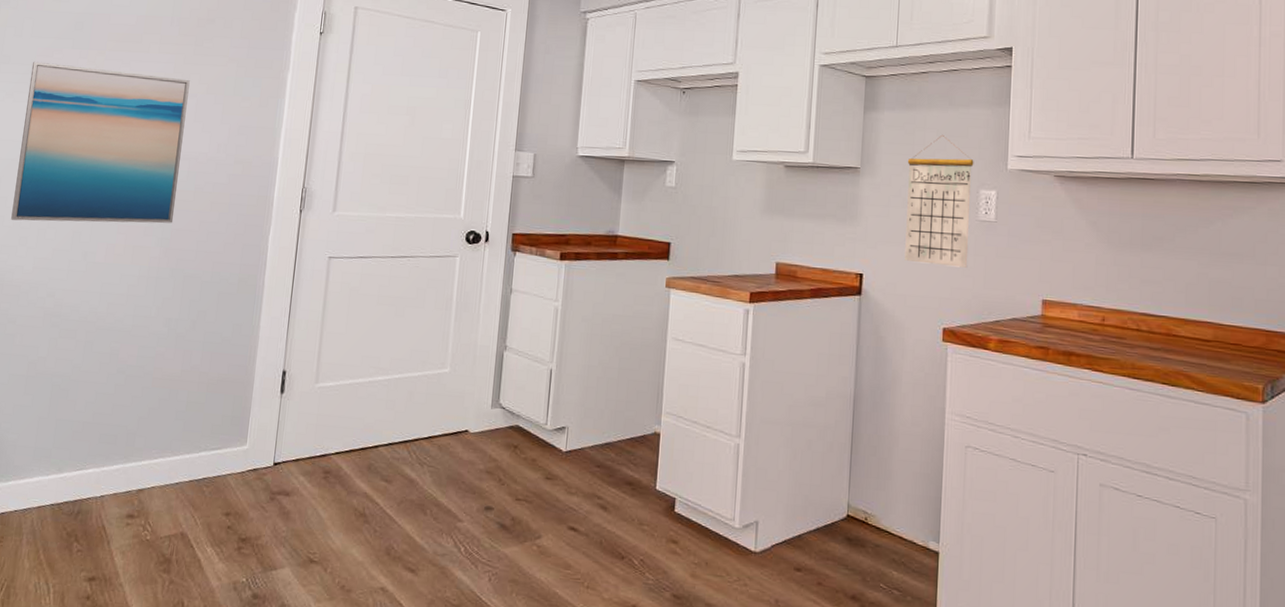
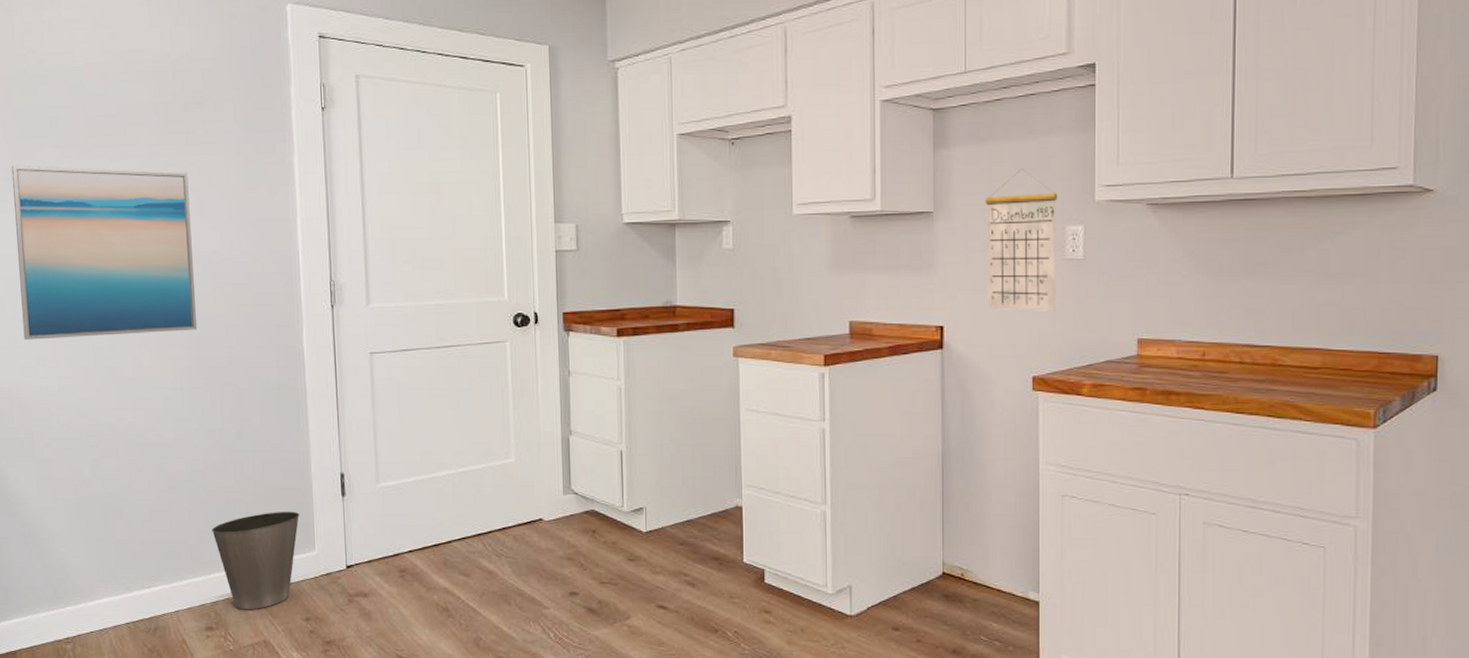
waste basket: none [151,403,237,501] -> present [212,511,299,610]

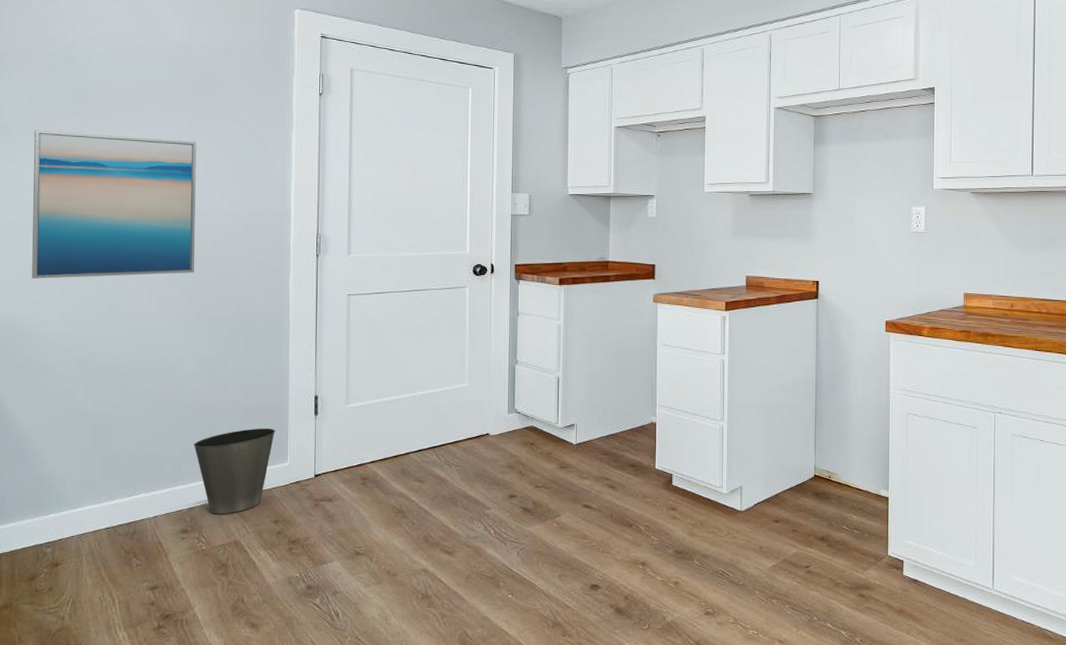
calendar: present [984,168,1058,311] -> none [851,162,906,271]

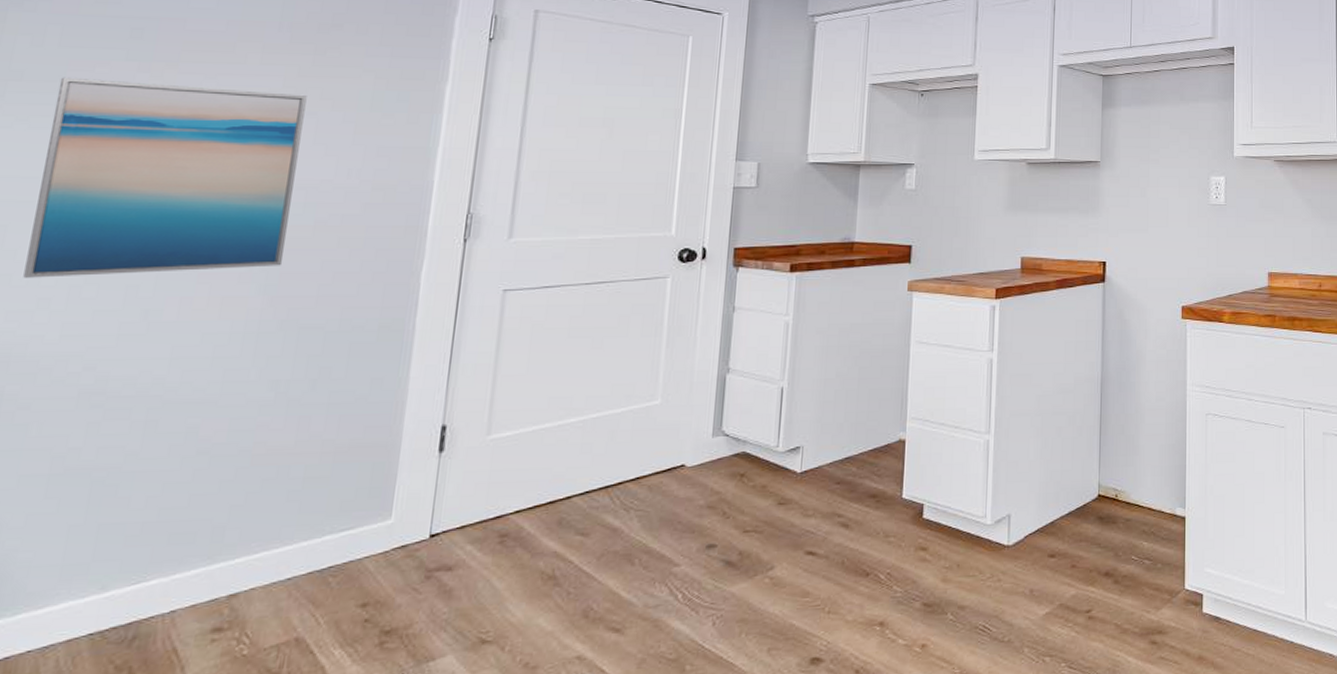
waste basket: present [194,428,275,515] -> none [249,473,378,602]

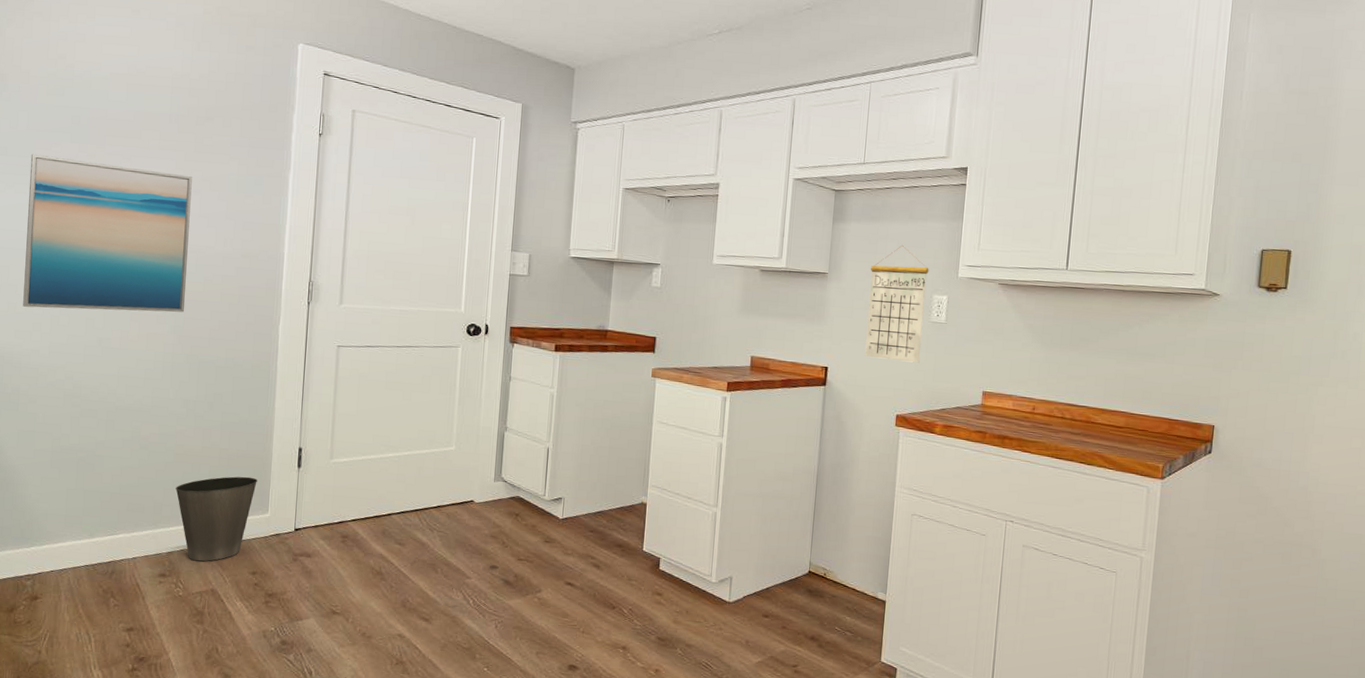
waste basket: none [249,473,378,602] -> present [176,476,257,562]
calendar: none [1144,127,1204,249] -> present [865,244,929,363]

